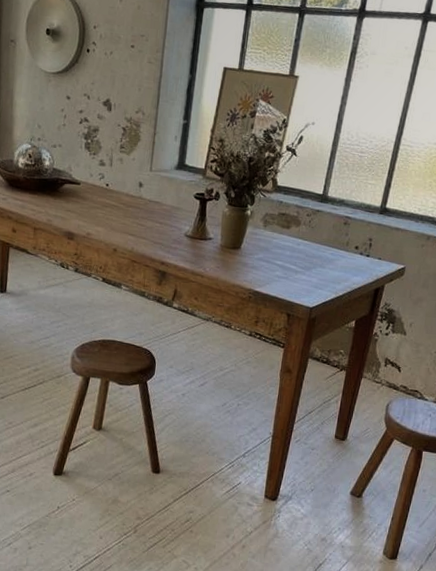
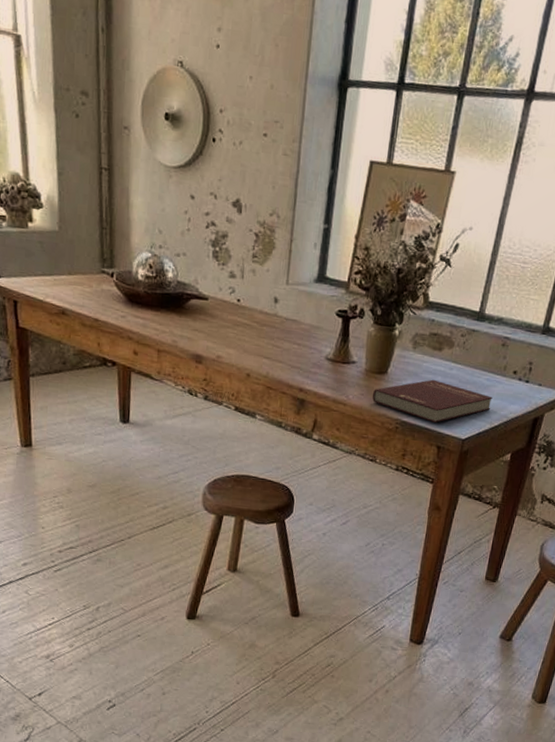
book: none [227,254,337,293] -> present [372,379,493,423]

